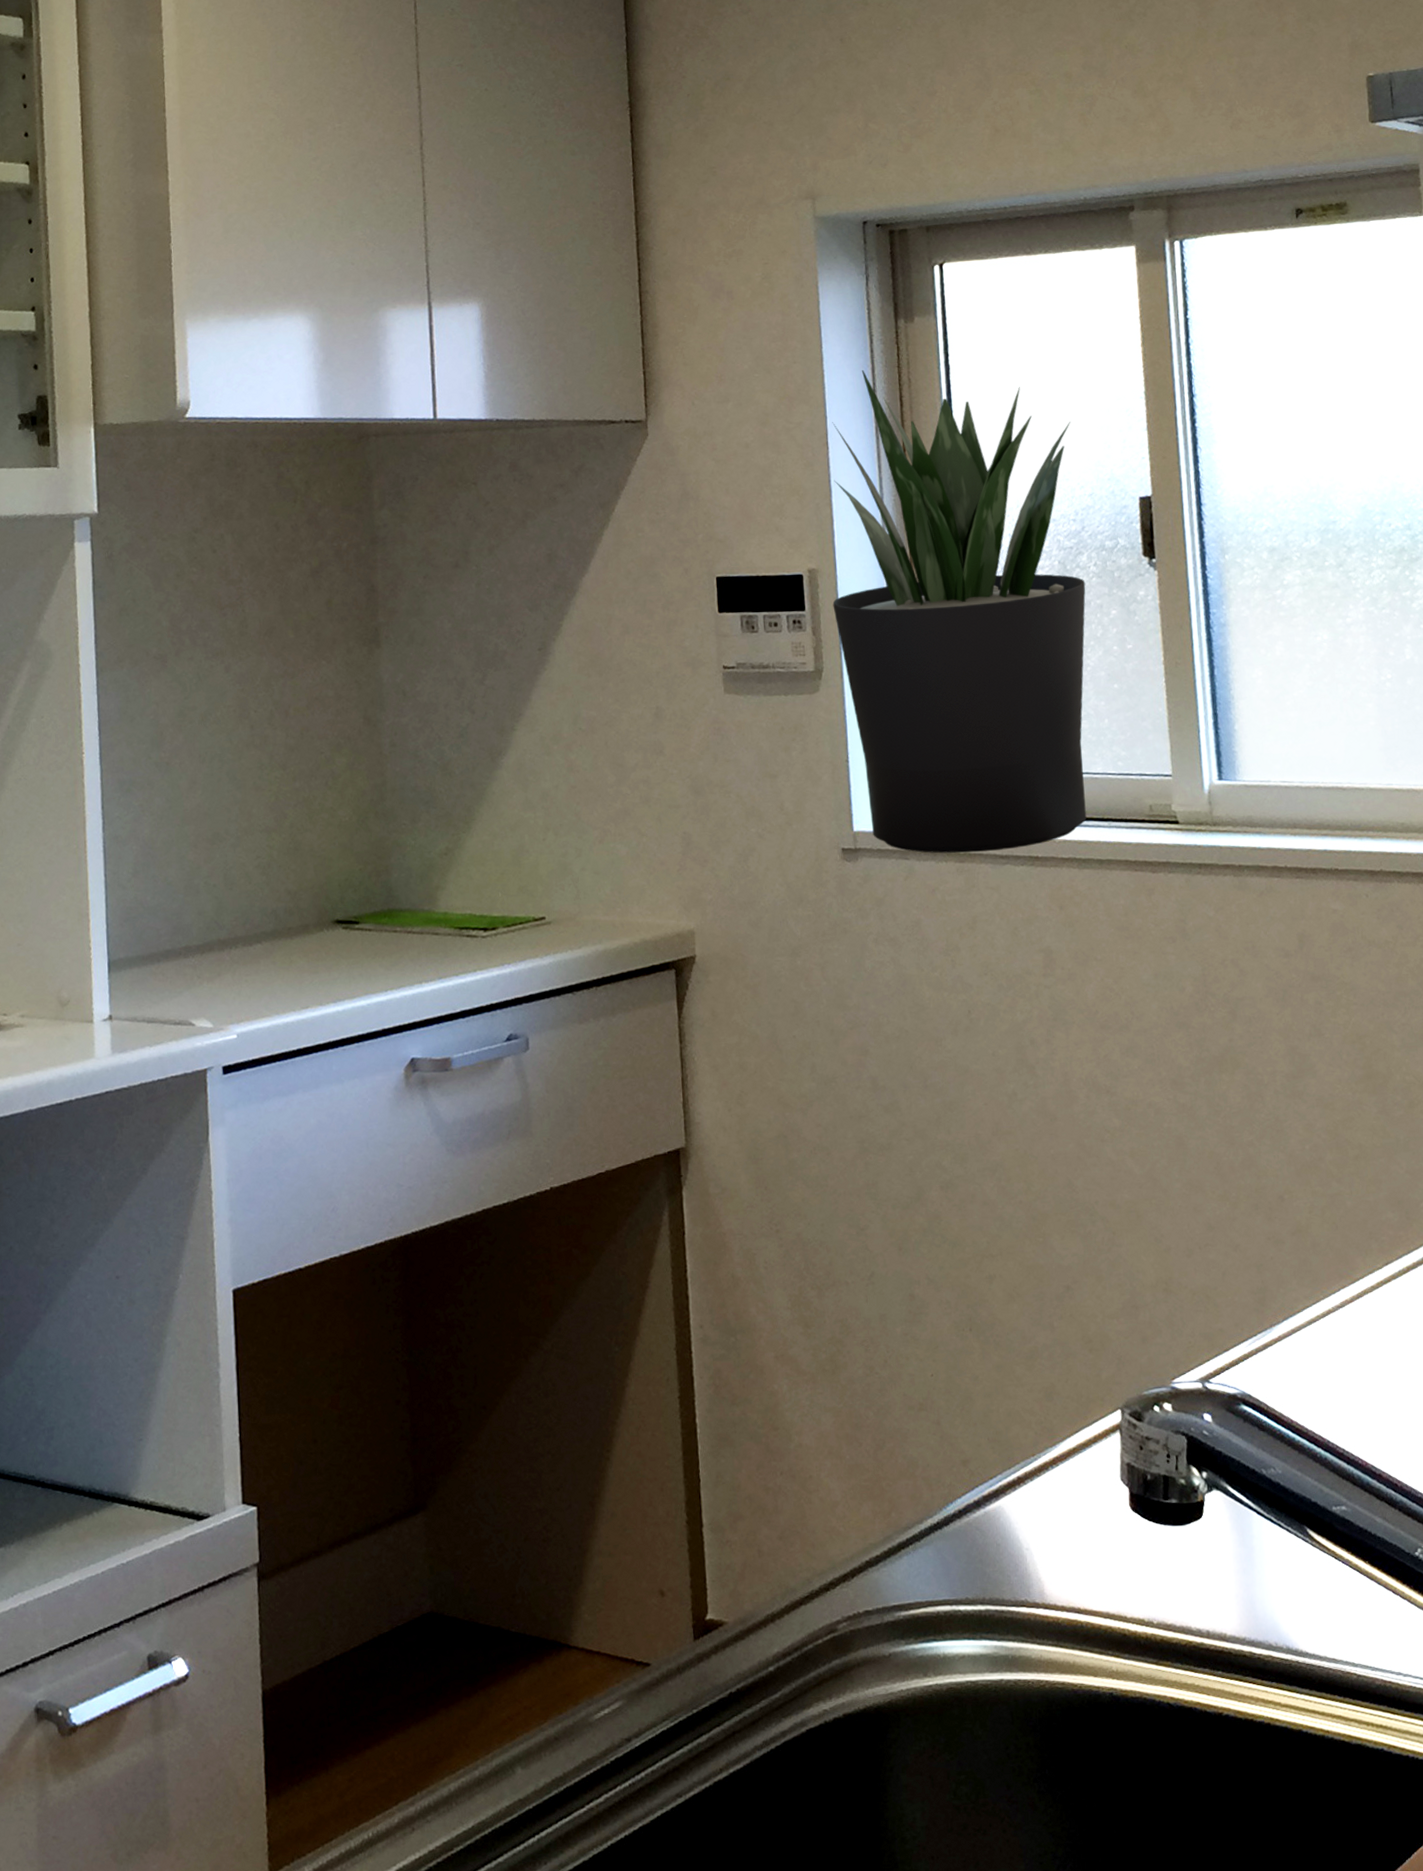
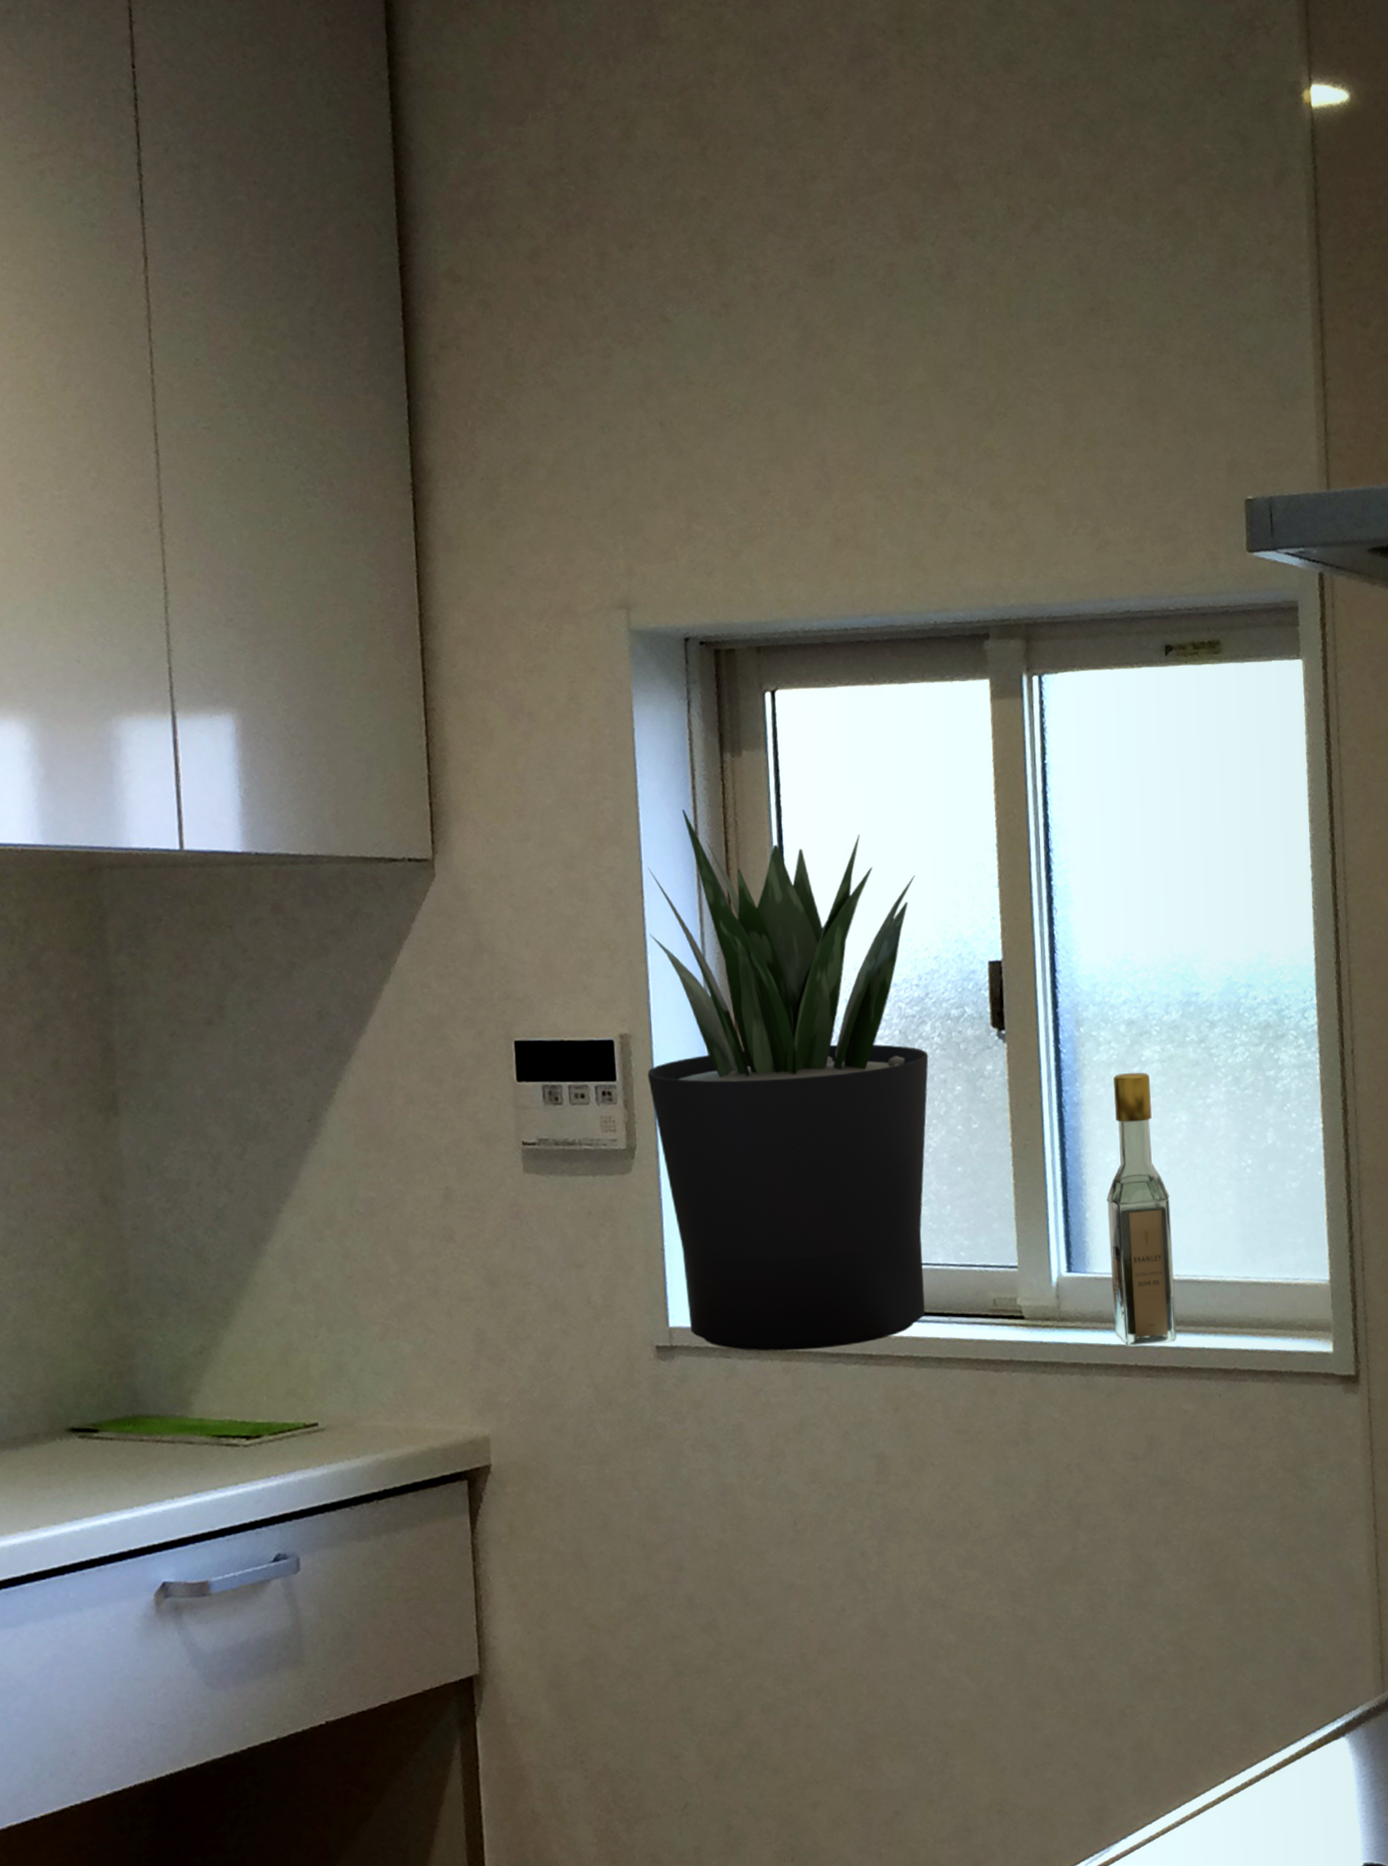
bottle: none [1253,595,1325,850] -> present [1106,1072,1177,1347]

